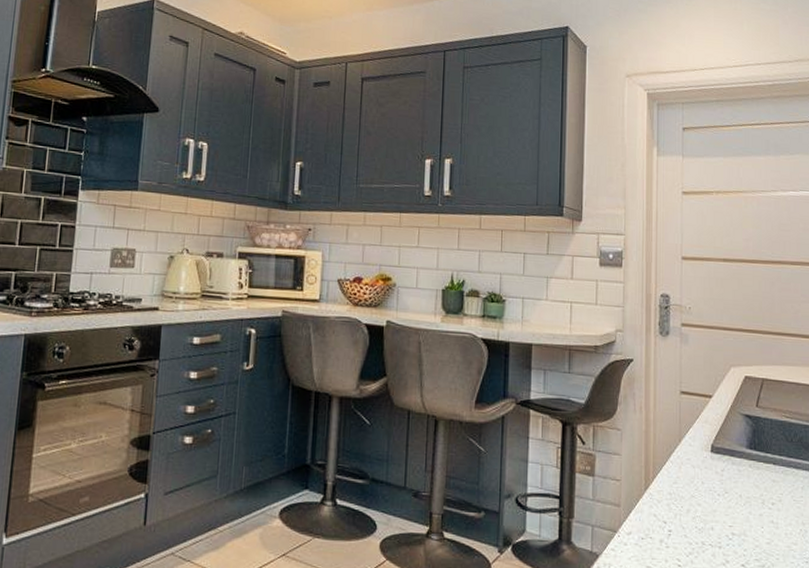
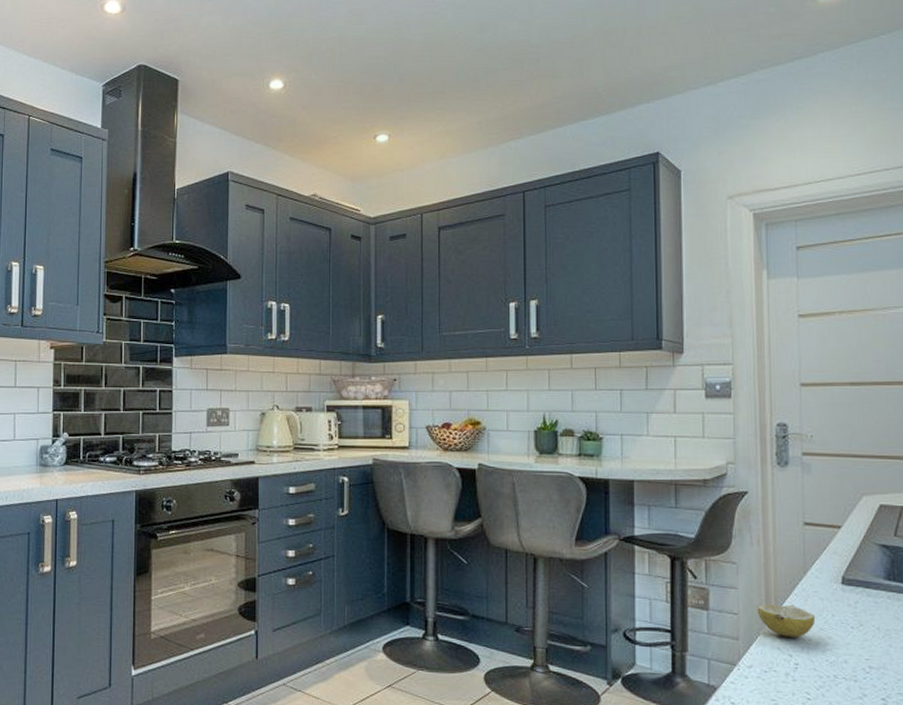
lemon: none [637,470,688,505] -> present [757,603,816,638]

